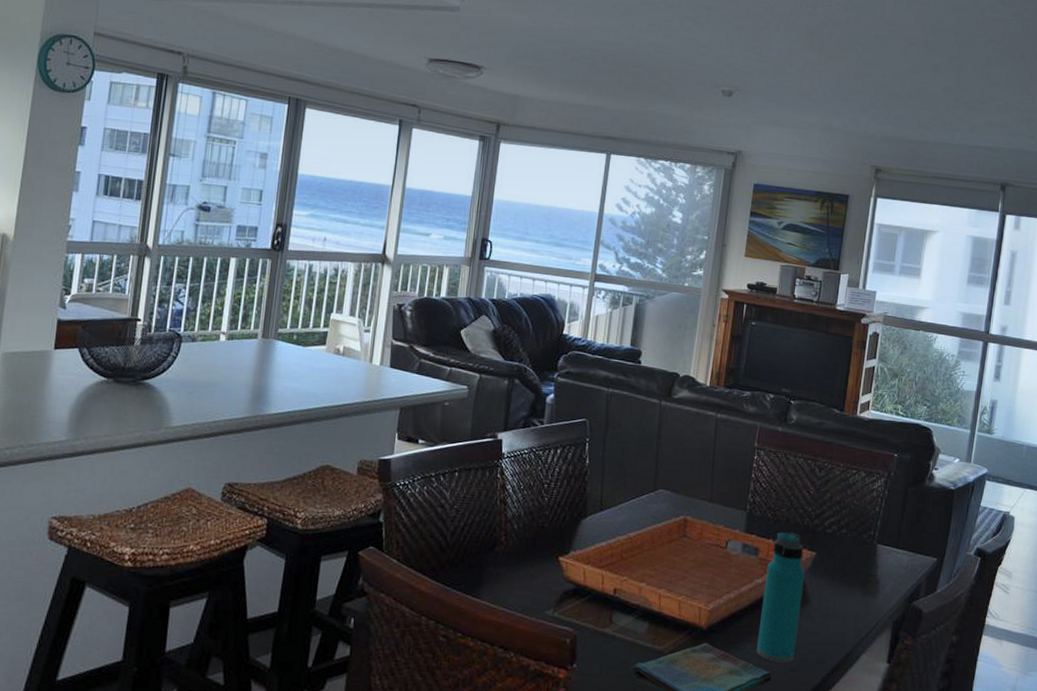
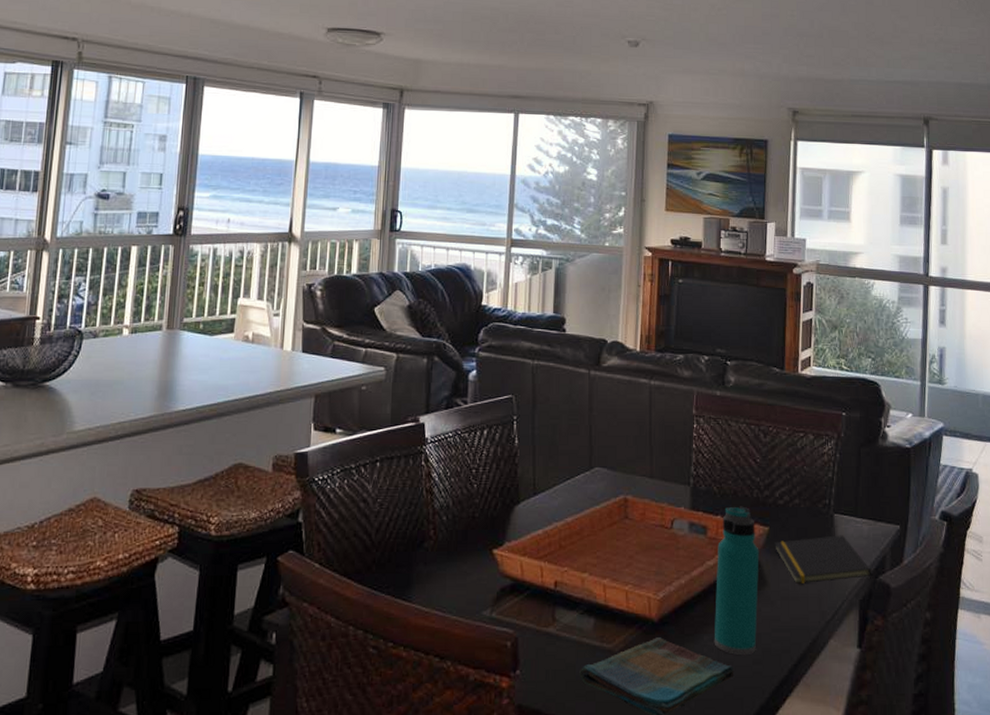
notepad: none [820,563,906,604] -> present [774,535,871,583]

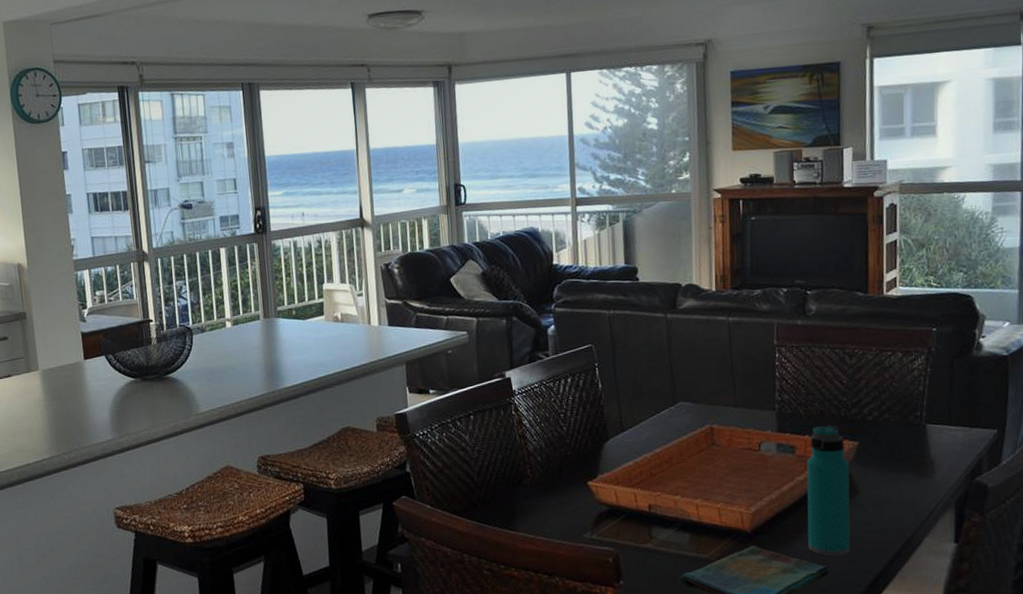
notepad: present [774,535,871,583] -> none [865,443,967,490]

